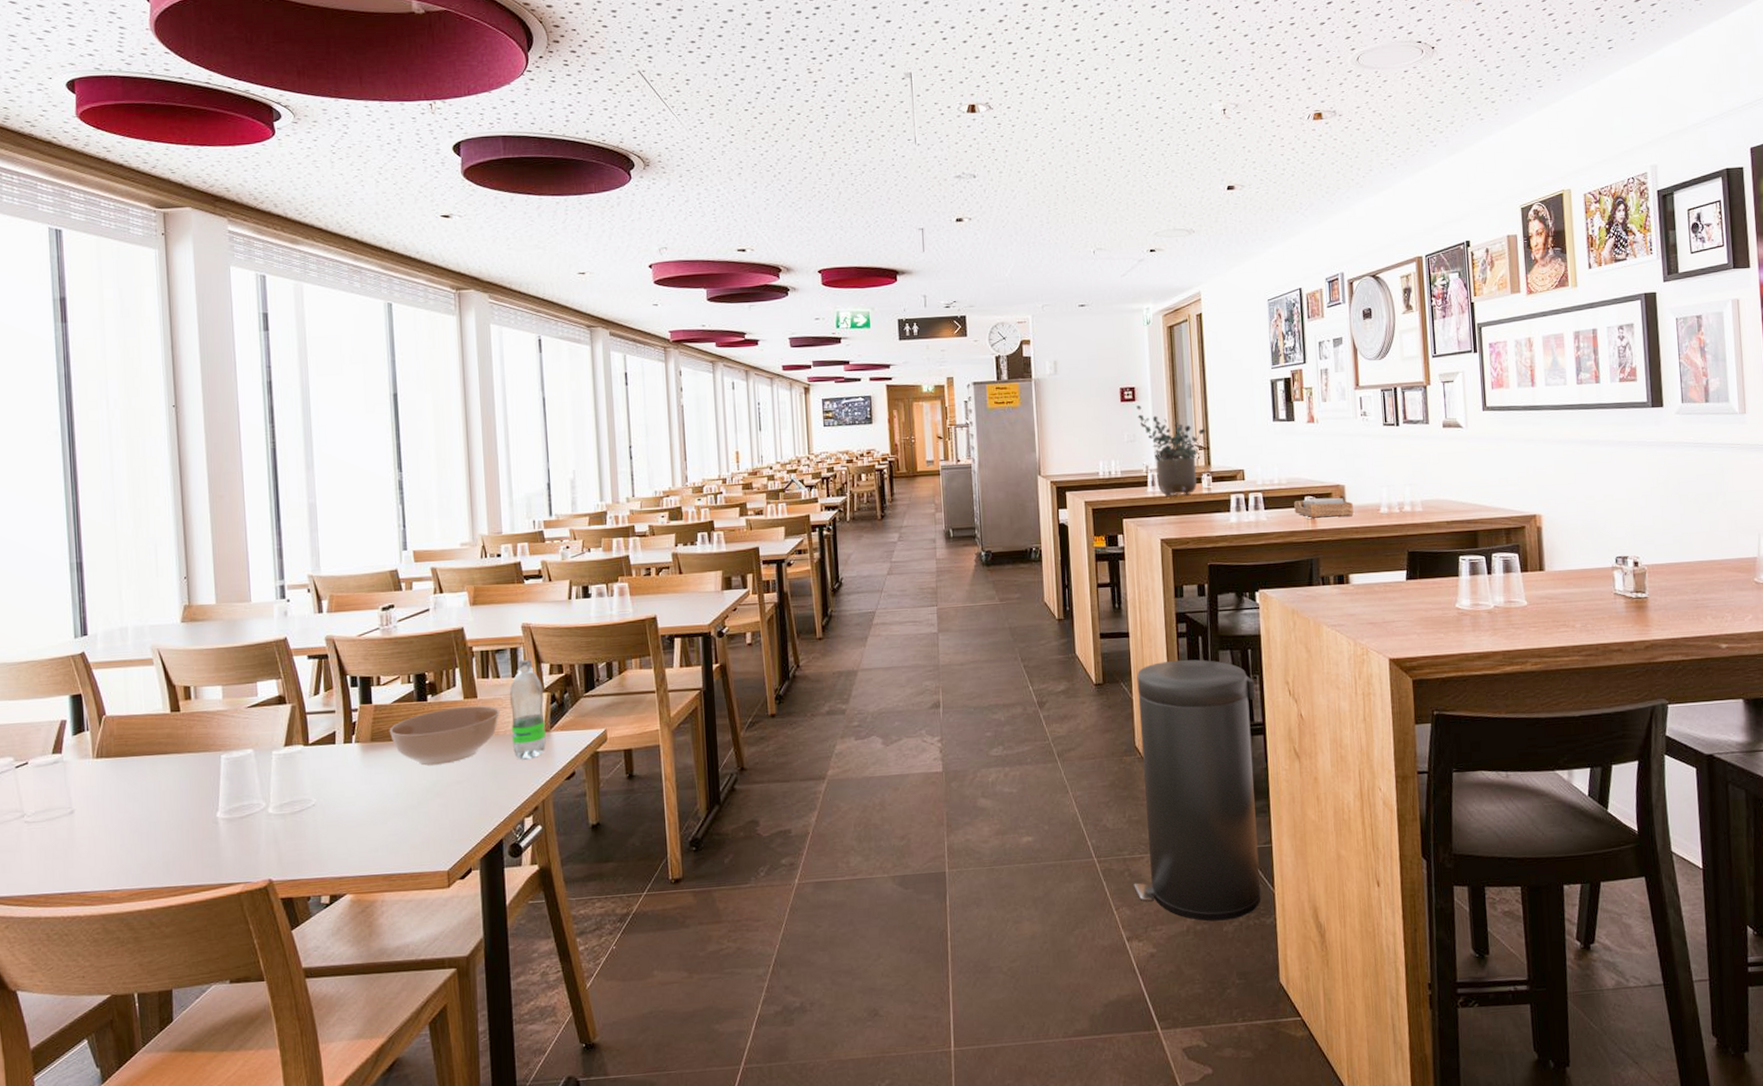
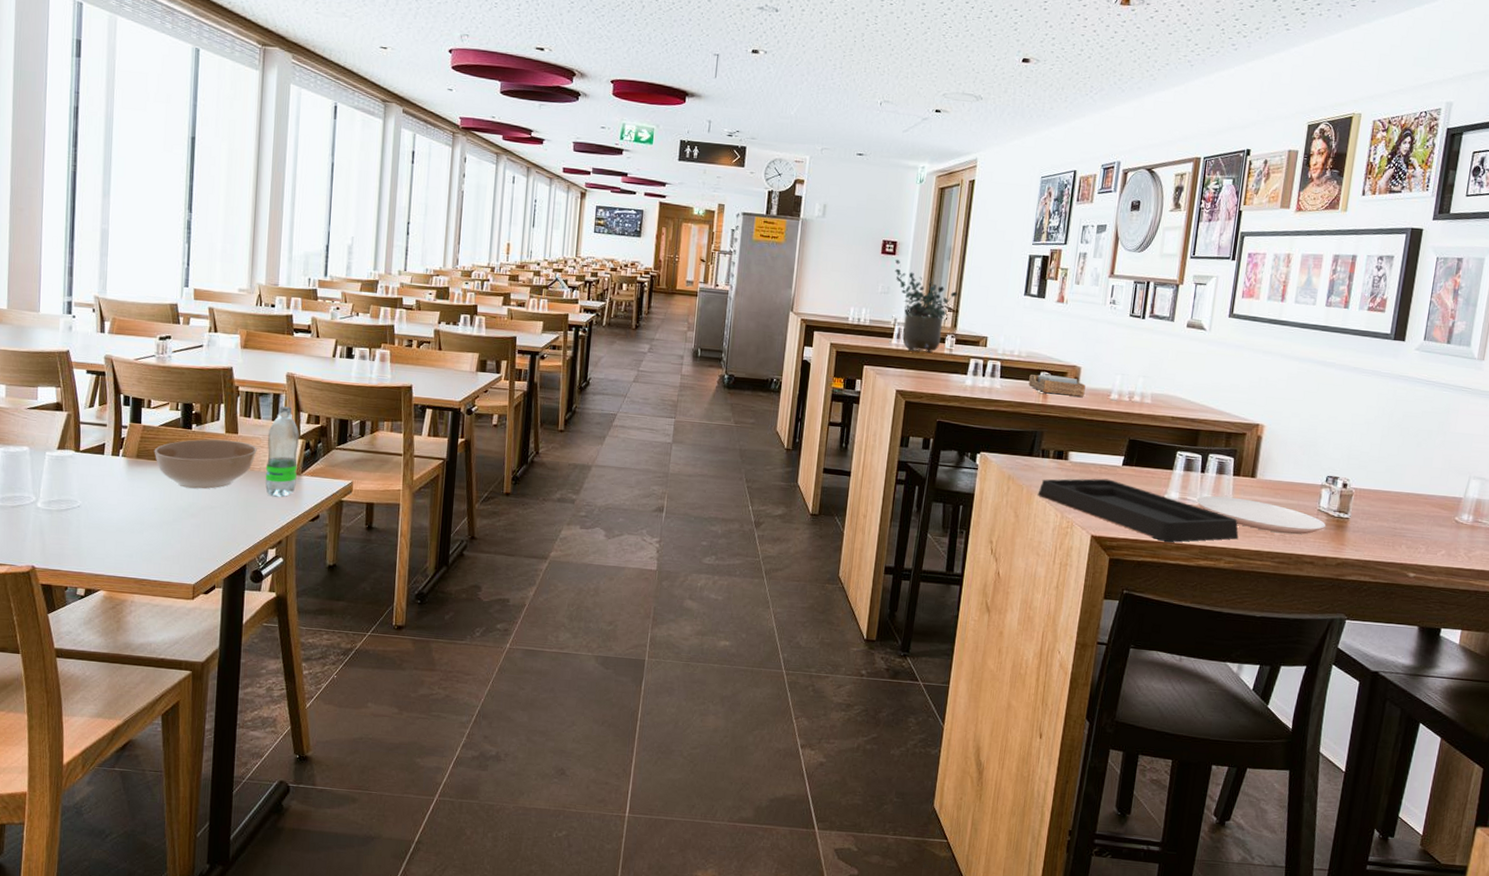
pedal bin: present [1134,659,1261,921] -> none [815,503,961,745]
tray: none [1325,596,1540,653] -> present [1037,478,1239,542]
plate: none [1489,594,1626,625] -> present [1196,495,1326,535]

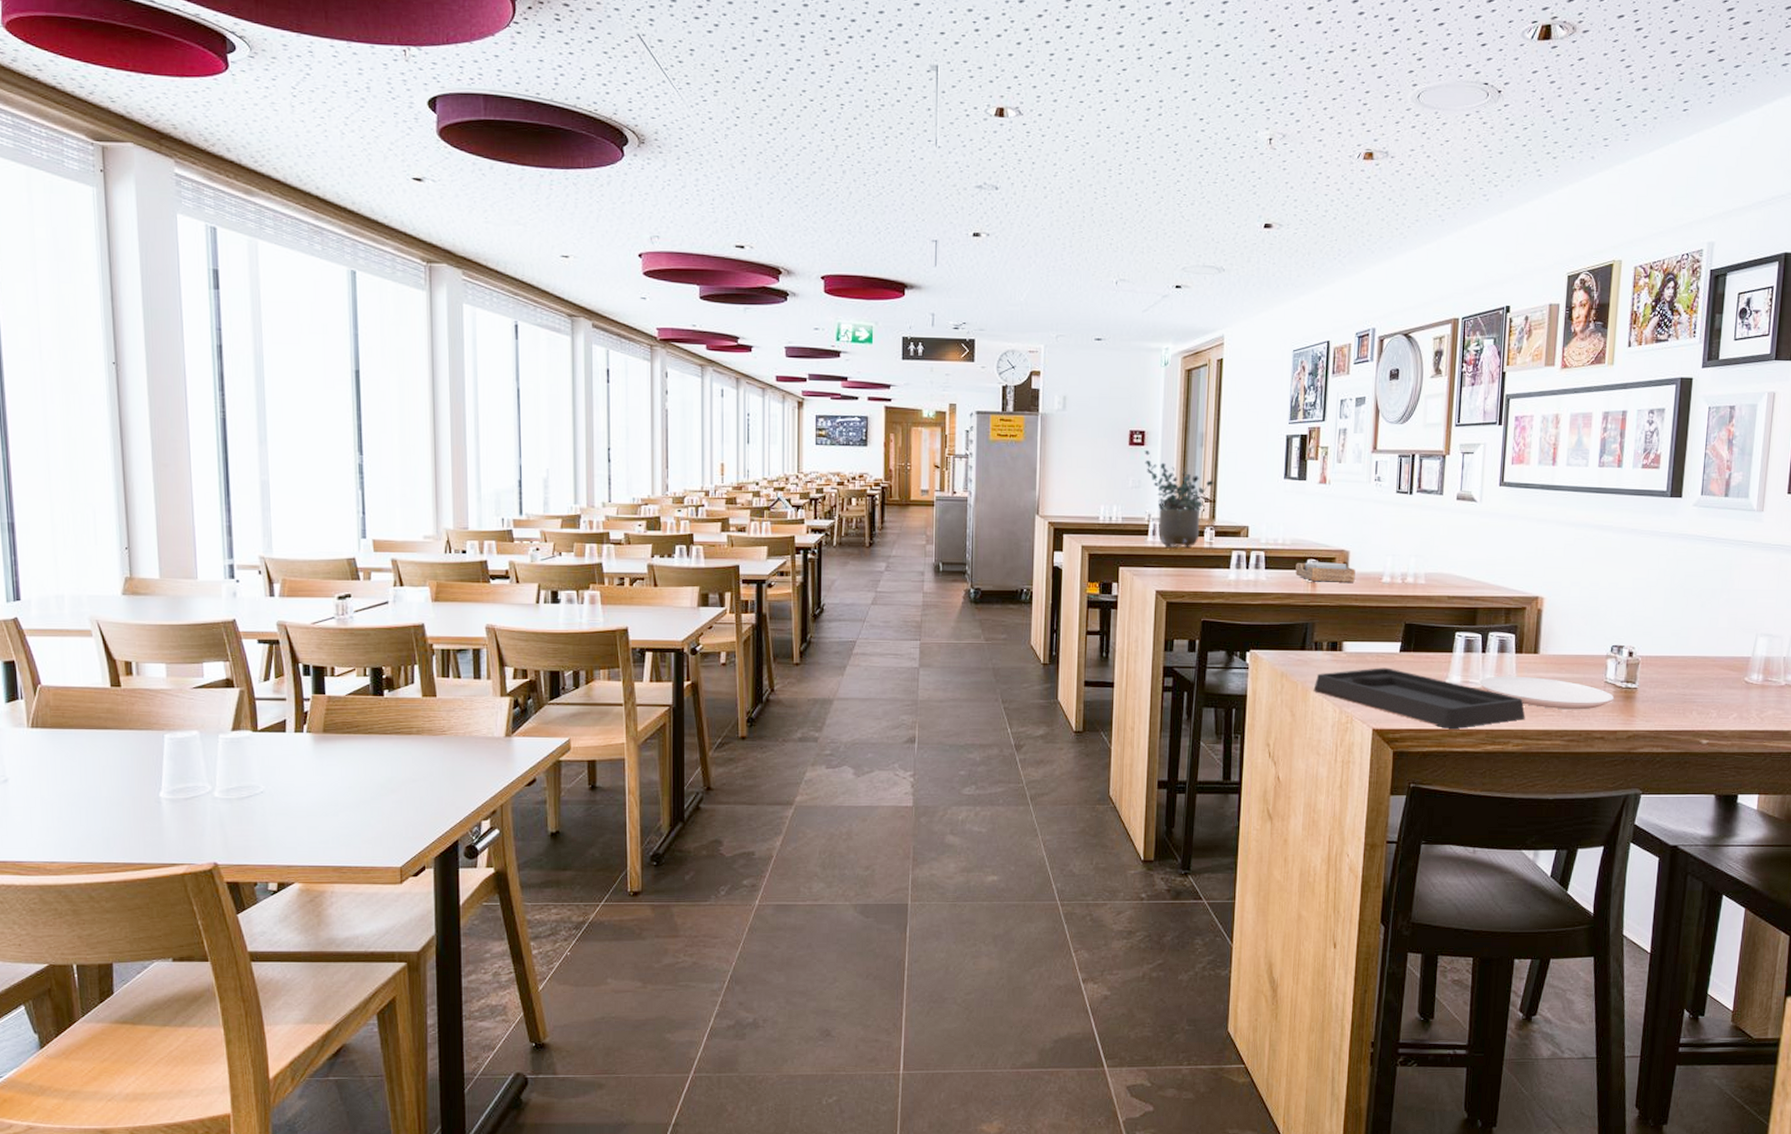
bowl: present [154,439,257,489] -> none [342,704,460,761]
bottle: present [265,406,299,498] -> none [470,662,507,763]

